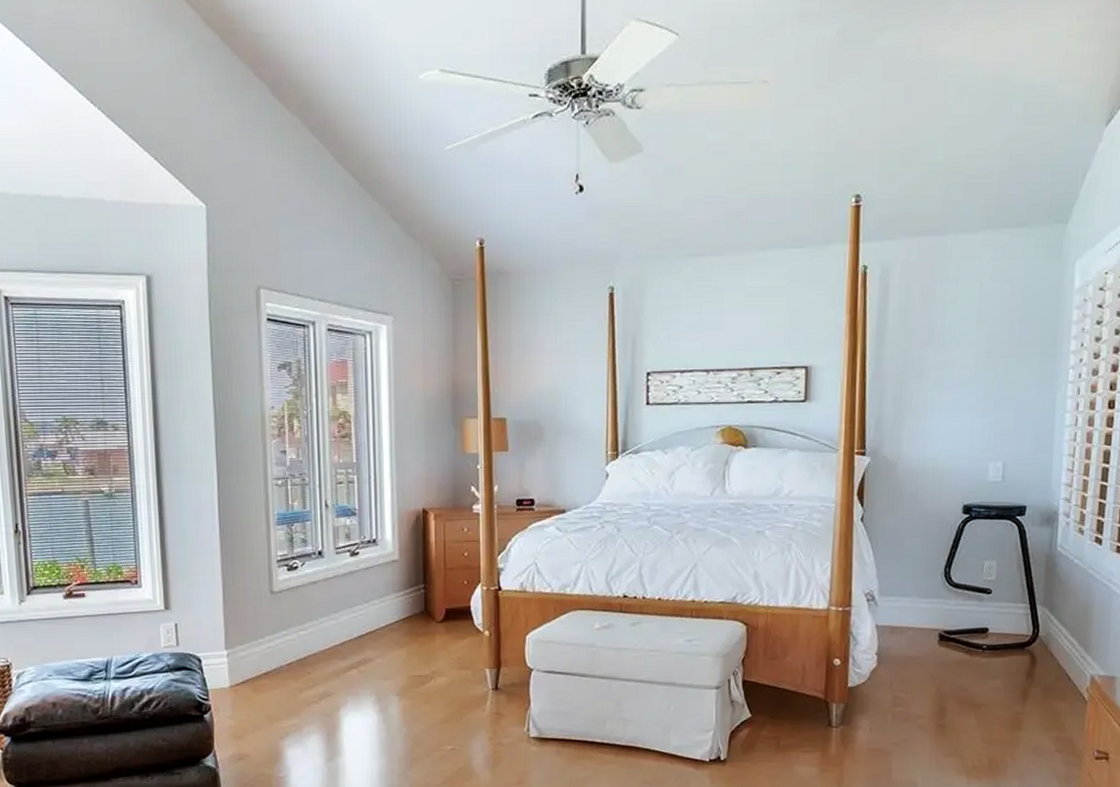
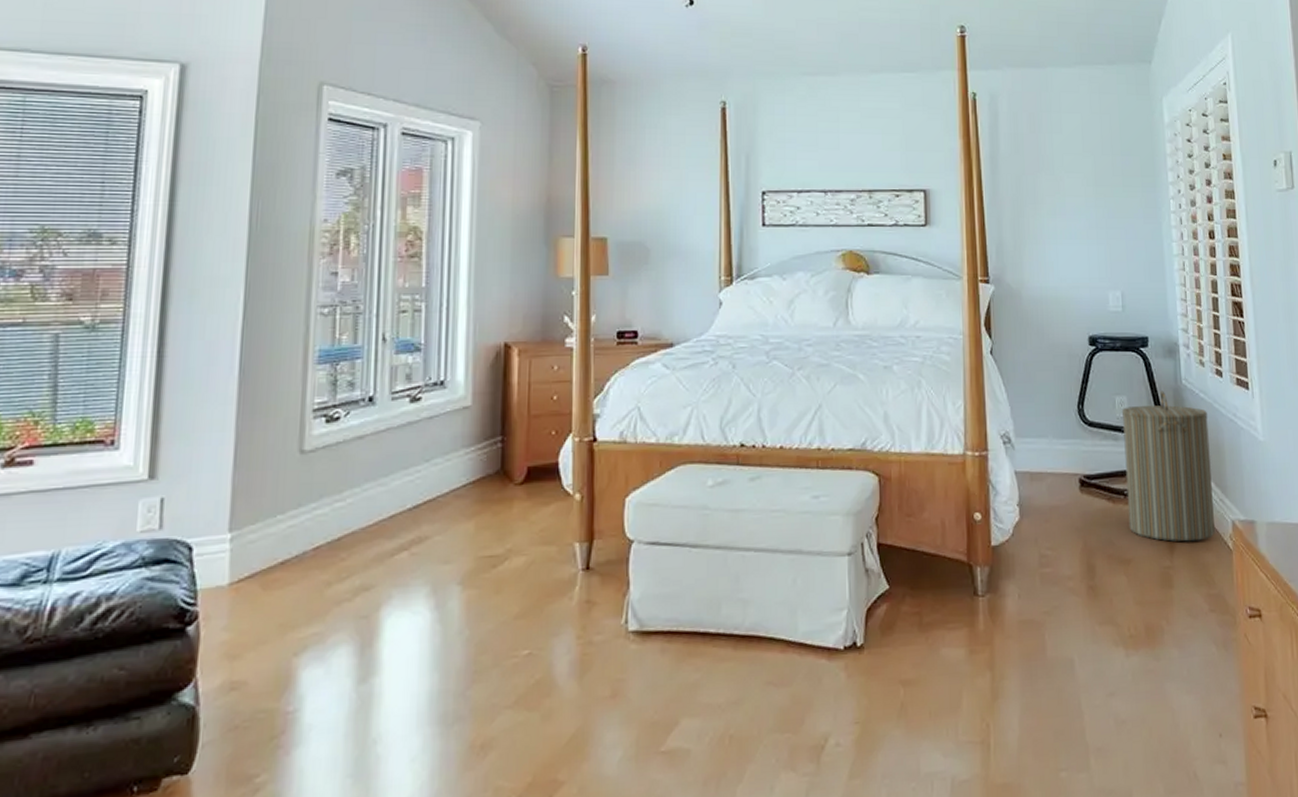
laundry hamper: none [984,556,1080,692] -> present [1121,390,1215,542]

